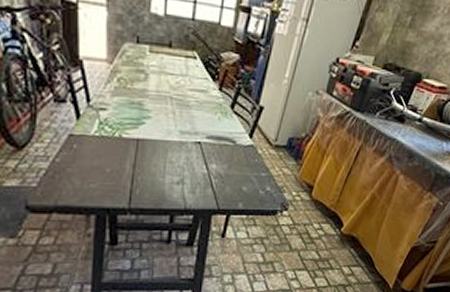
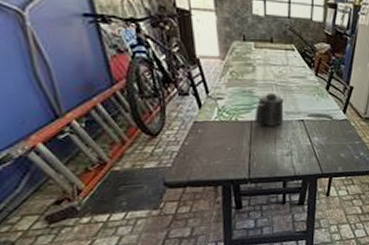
mug: none [142,107,179,147] -> present [254,93,284,126]

